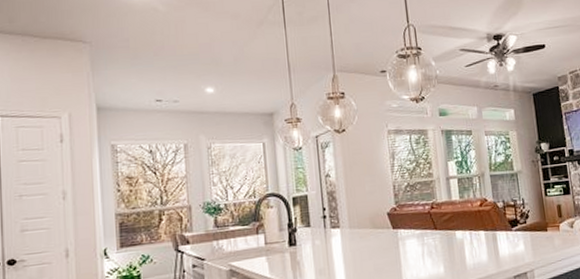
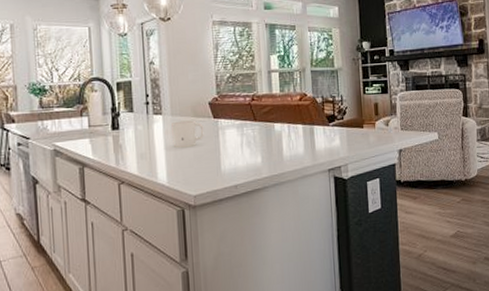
mug: none [349,232,385,262] -> present [170,120,205,148]

